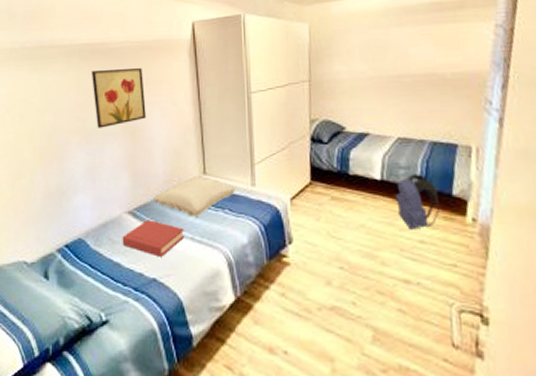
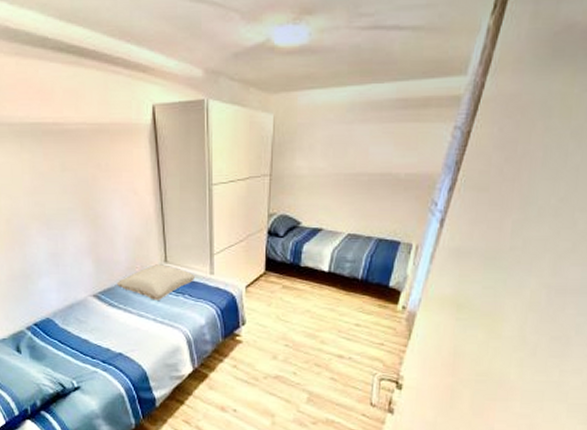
wall art: present [91,68,146,128] -> none [46,153,106,215]
hardback book: present [122,220,184,257] -> none [88,302,147,335]
backpack: present [396,174,441,230] -> none [340,267,377,315]

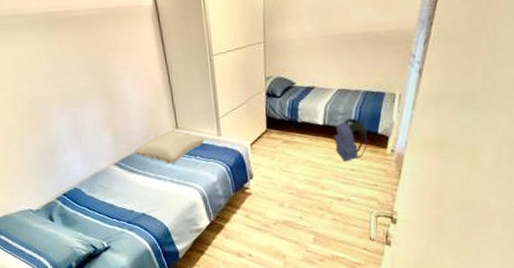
backpack: none [340,267,377,315] -> present [334,118,368,162]

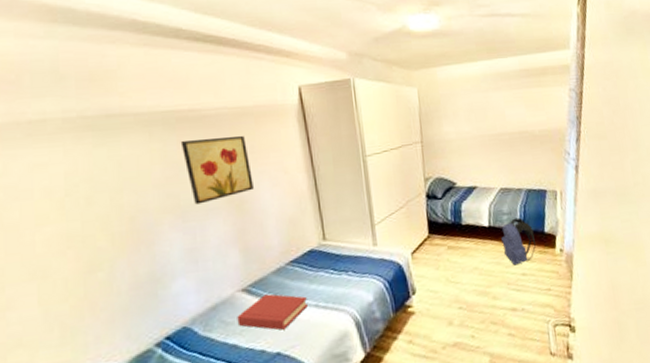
wall art: none [59,35,119,94] -> present [180,136,254,205]
hardback book: none [112,169,165,197] -> present [237,294,308,330]
pillow: present [135,131,204,164] -> none [270,243,357,284]

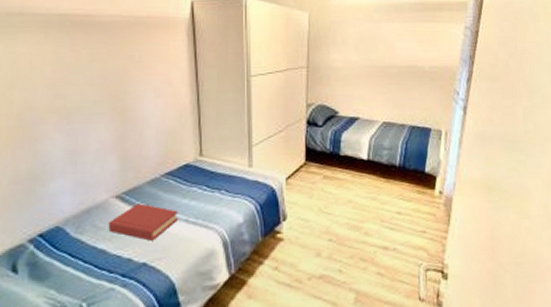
wall art: present [180,136,254,205] -> none [73,45,138,108]
backpack: present [501,217,537,266] -> none [379,154,415,203]

